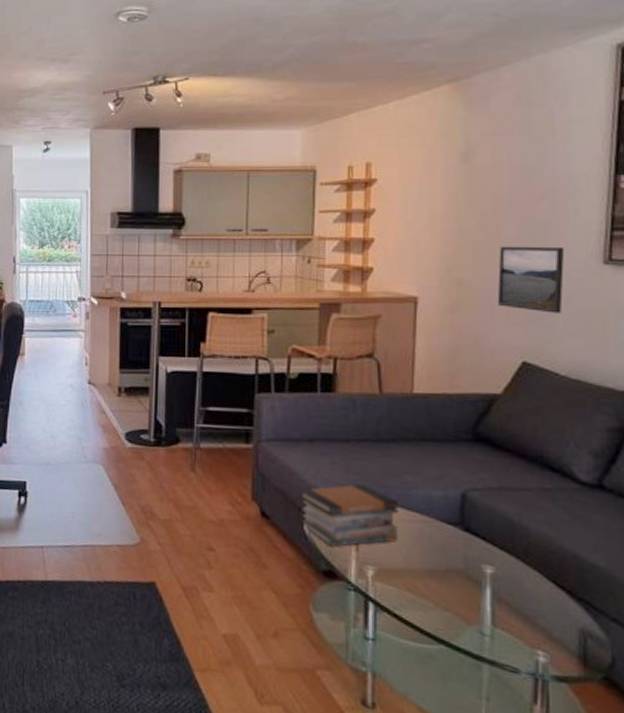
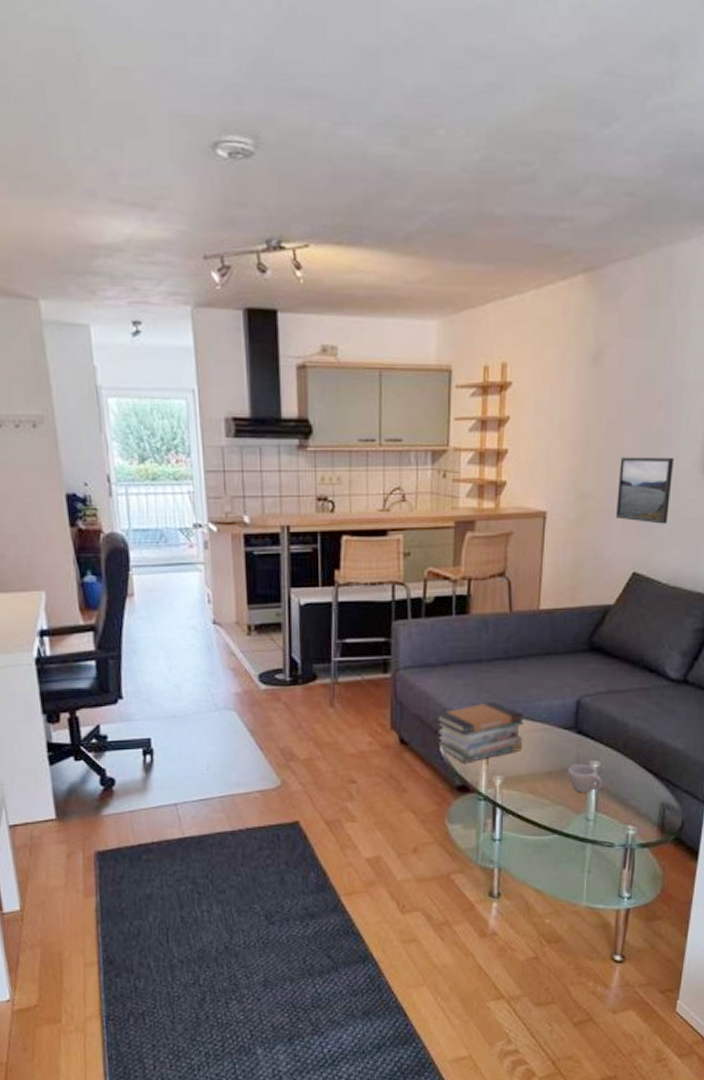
cup: none [454,565,501,602] -> present [568,764,603,793]

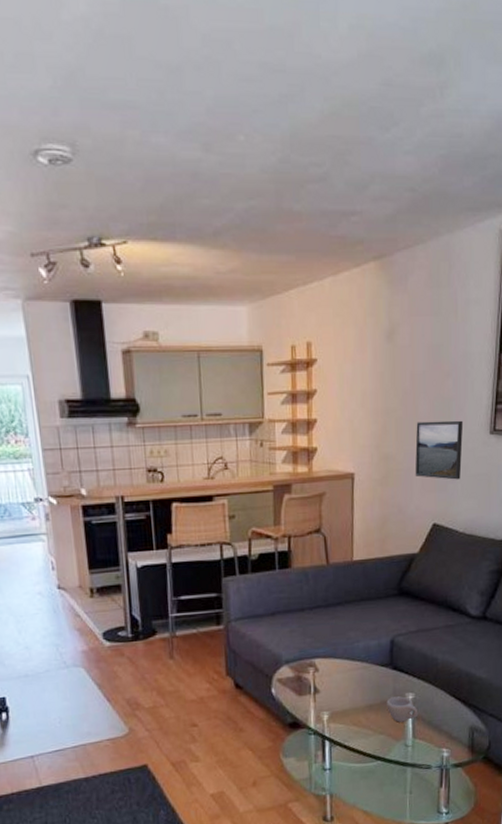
book stack: present [436,702,523,763] -> none [266,645,345,702]

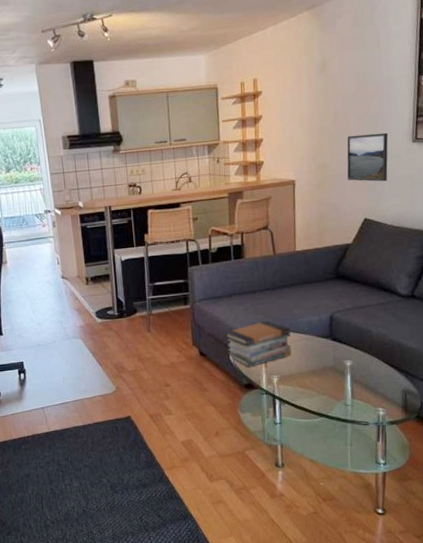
book stack: none [266,645,345,702] -> present [225,321,292,367]
cup: present [386,696,419,723] -> none [327,363,356,385]

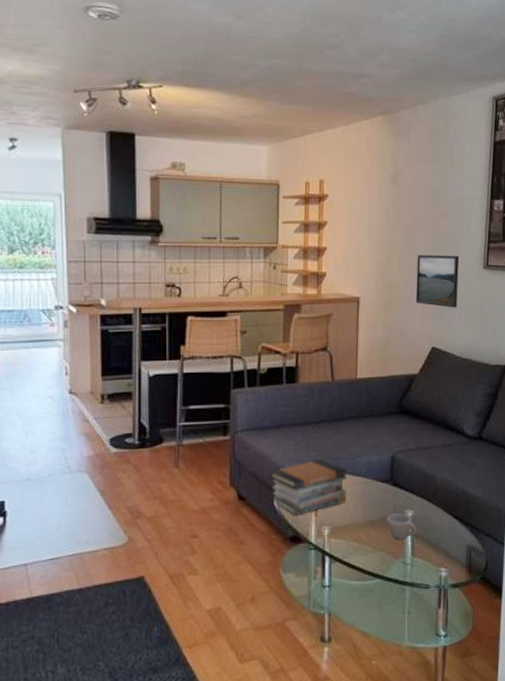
cup: none [327,363,356,385] -> present [386,513,418,540]

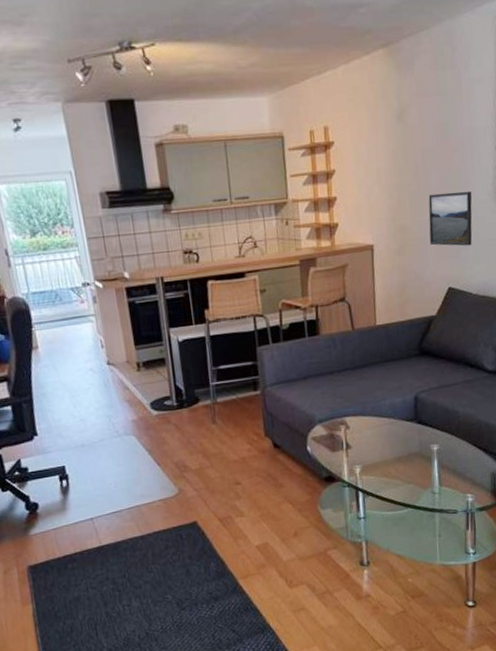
book stack: present [270,459,347,515] -> none [301,405,375,458]
cup: present [386,513,418,540] -> none [413,448,444,472]

